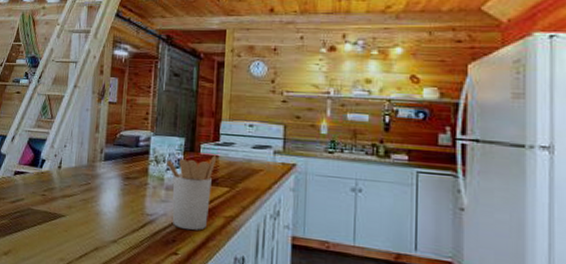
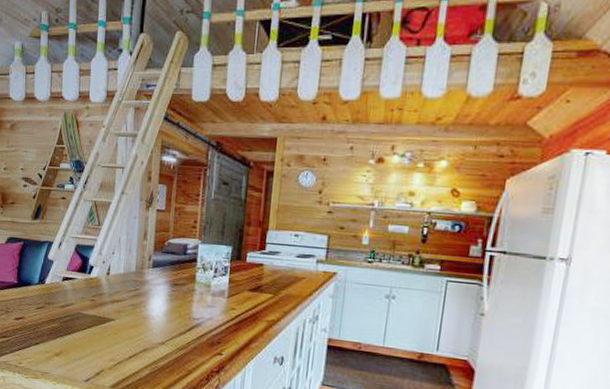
utensil holder: present [166,155,217,231] -> none [213,263,262,333]

